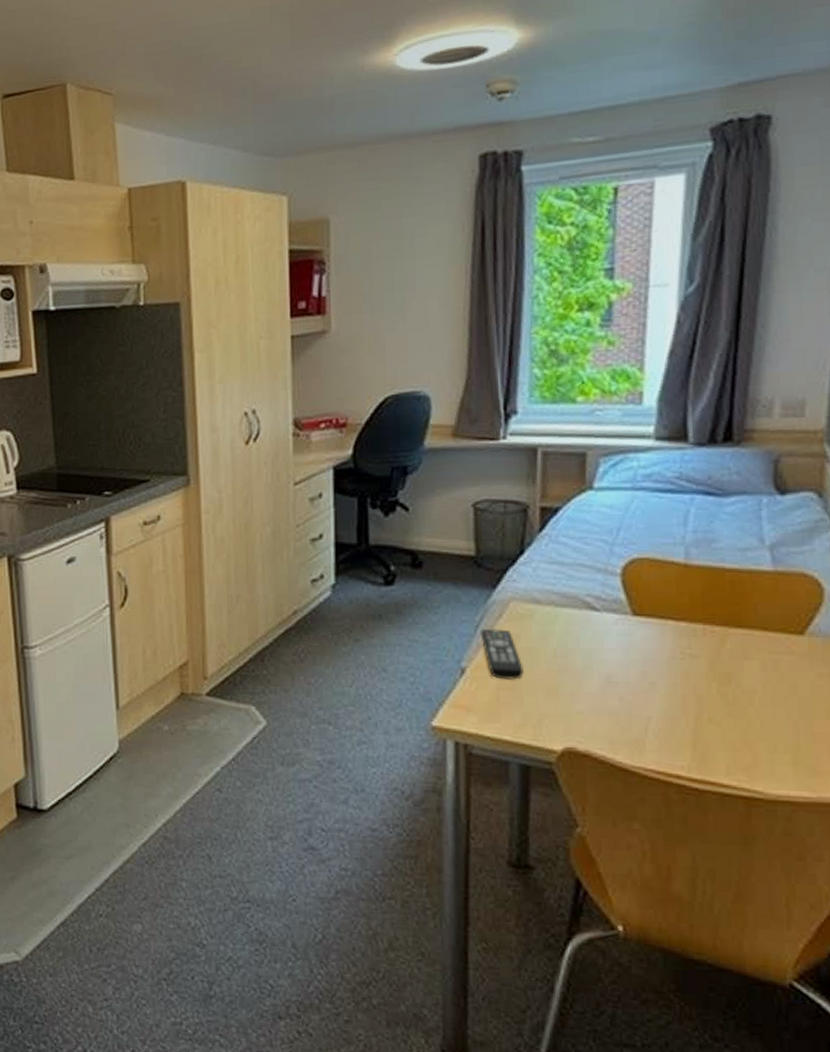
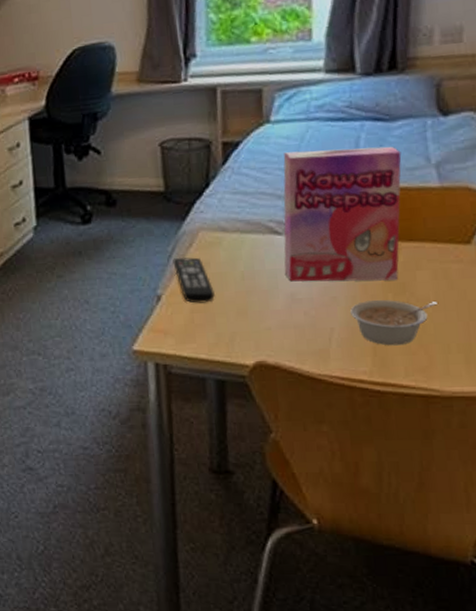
cereal box: none [600,522,733,669] -> present [283,146,402,282]
legume: none [670,690,765,741] -> present [350,300,437,346]

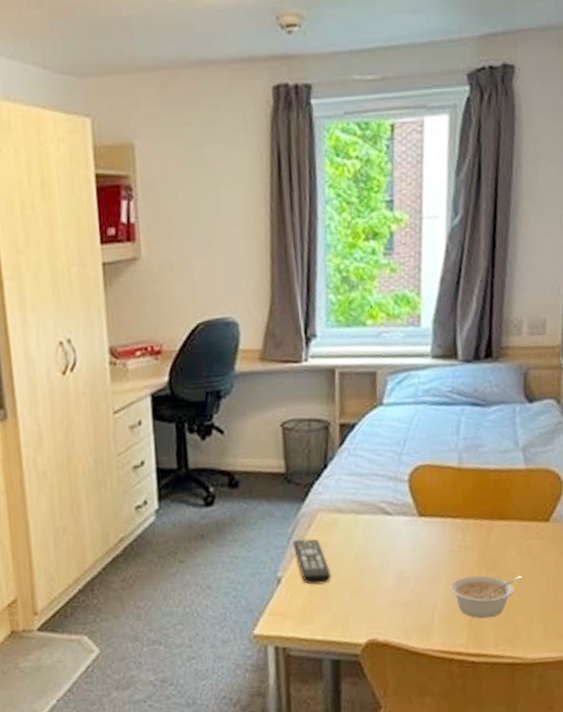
cereal box: present [283,146,402,282] -> none [393,430,495,561]

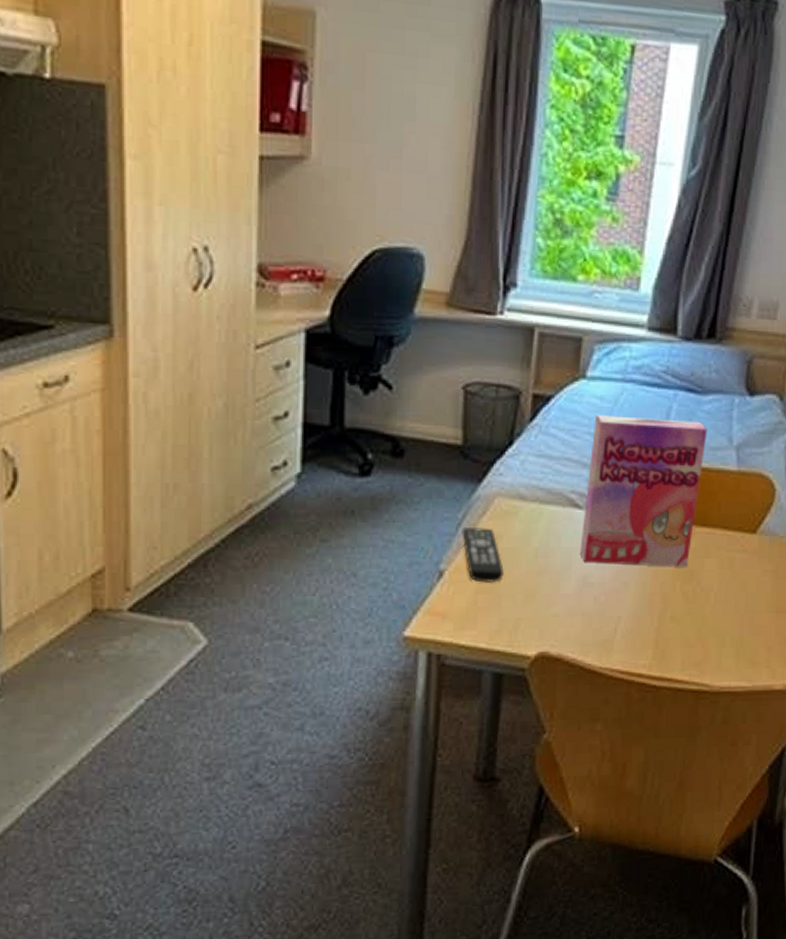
cereal box: none [393,430,495,561] -> present [579,415,708,567]
legume: present [450,575,522,619] -> none [639,588,719,638]

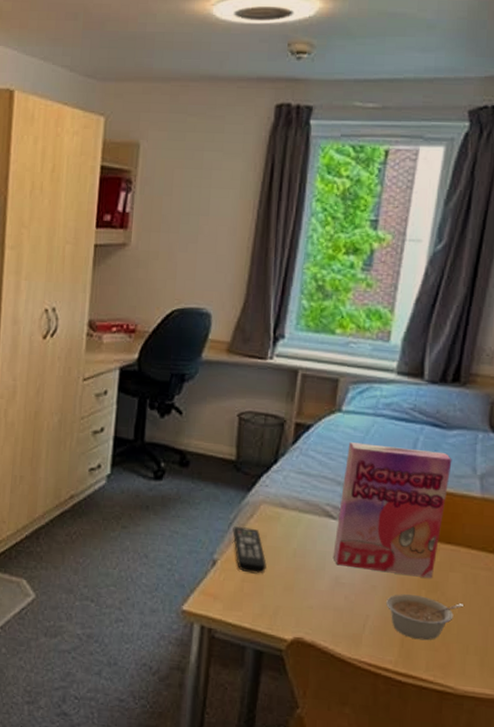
legume: none [639,588,719,638] -> present [386,594,463,641]

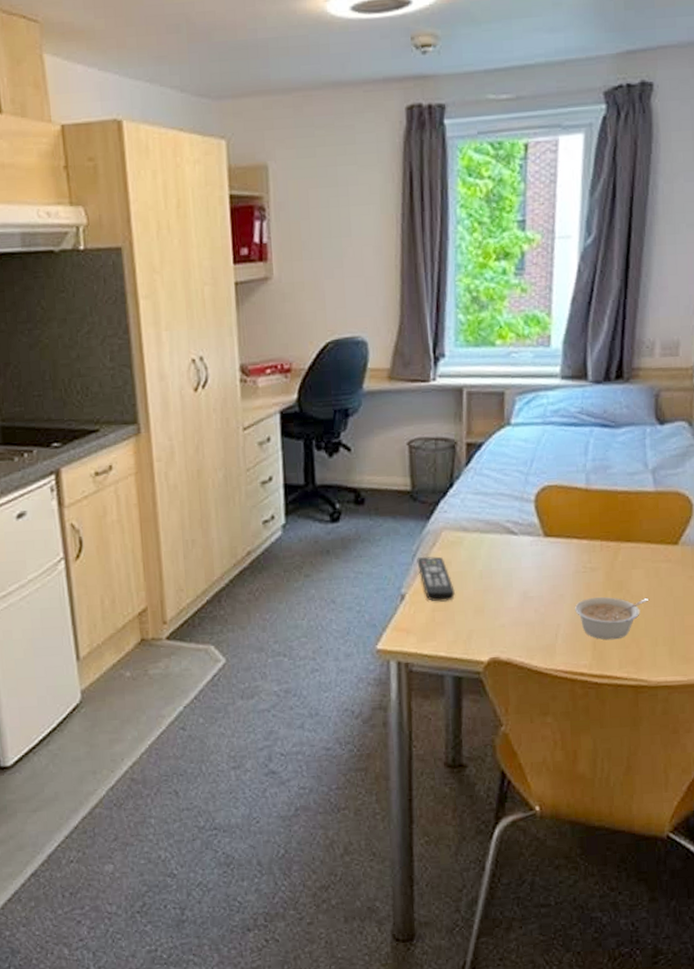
cereal box: present [333,442,452,578] -> none [518,451,624,580]

